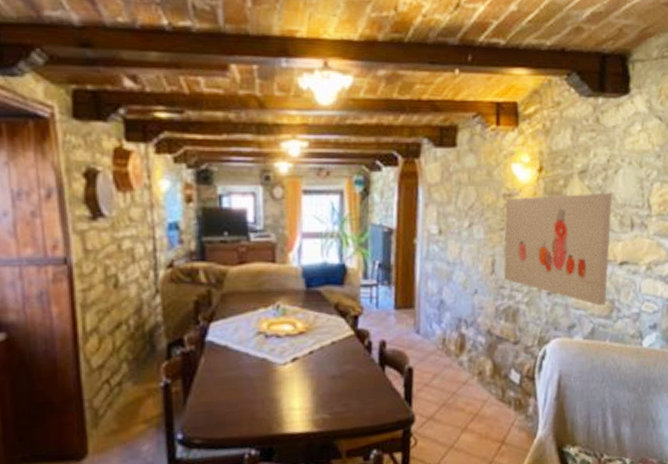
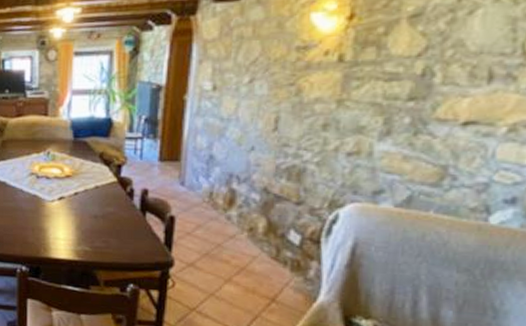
wall art: present [503,192,613,307] -> none [288,38,462,173]

